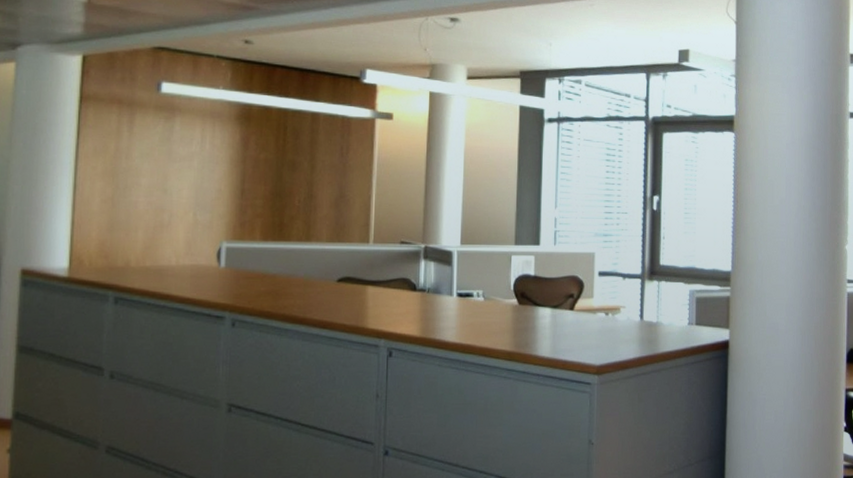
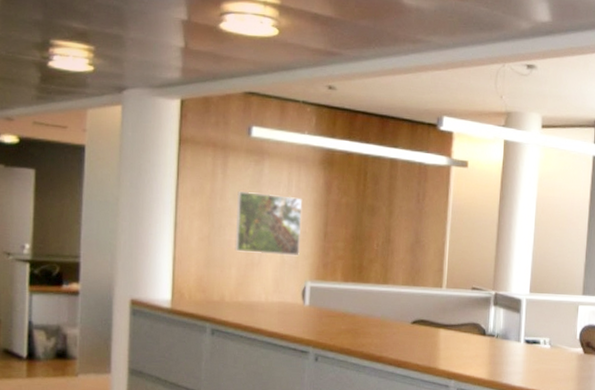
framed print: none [142,149,217,216] -> present [235,191,303,256]

